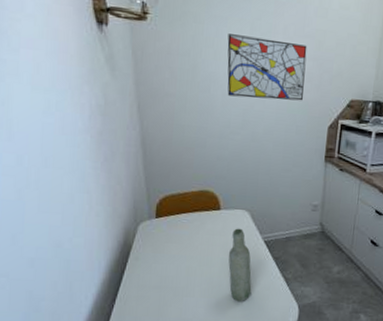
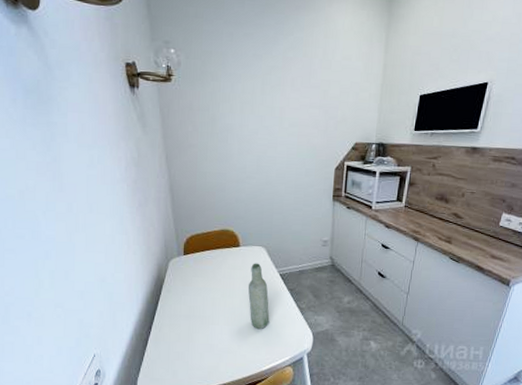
wall art: present [227,34,307,101] -> none [241,89,314,146]

